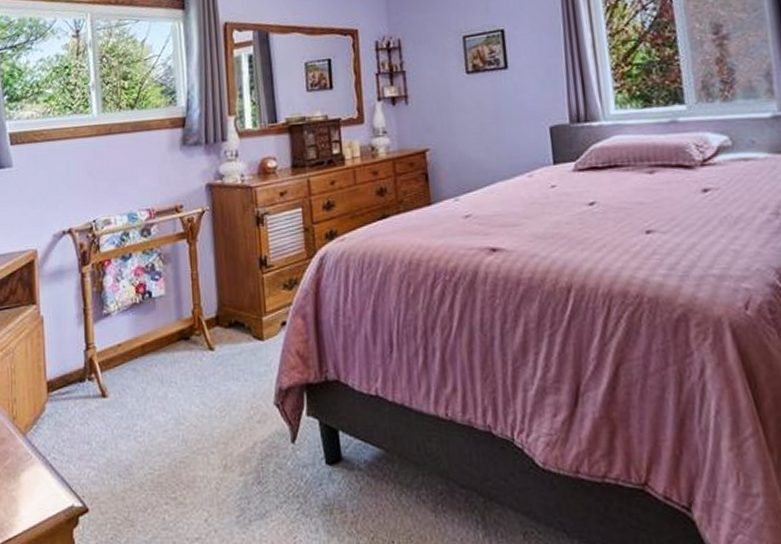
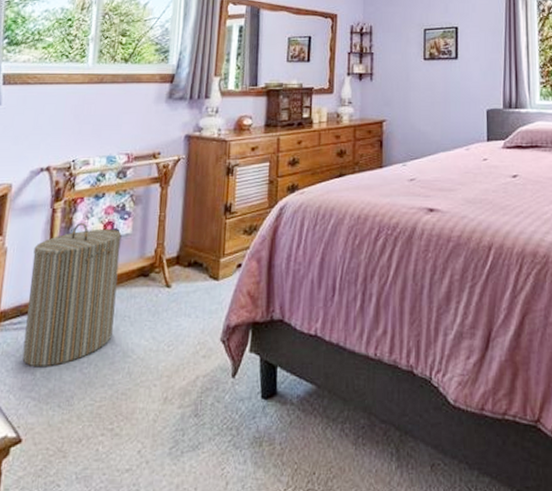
laundry hamper: none [69,285,161,437] -> present [22,222,122,368]

